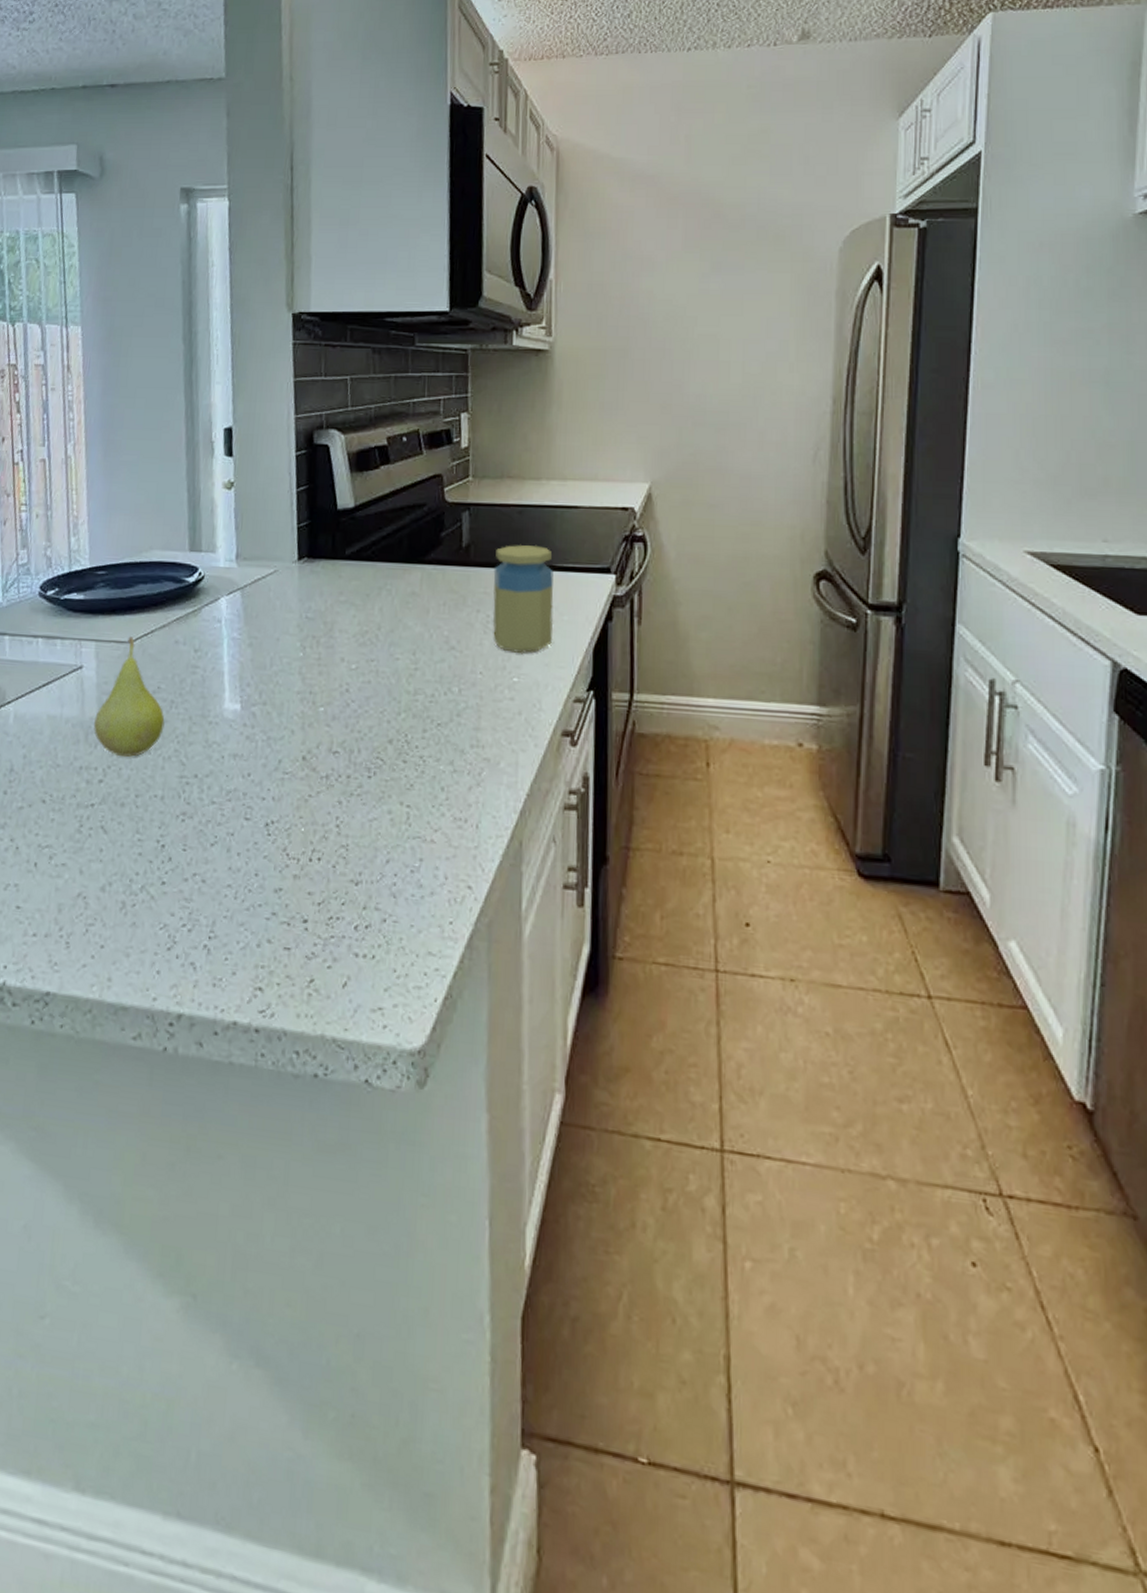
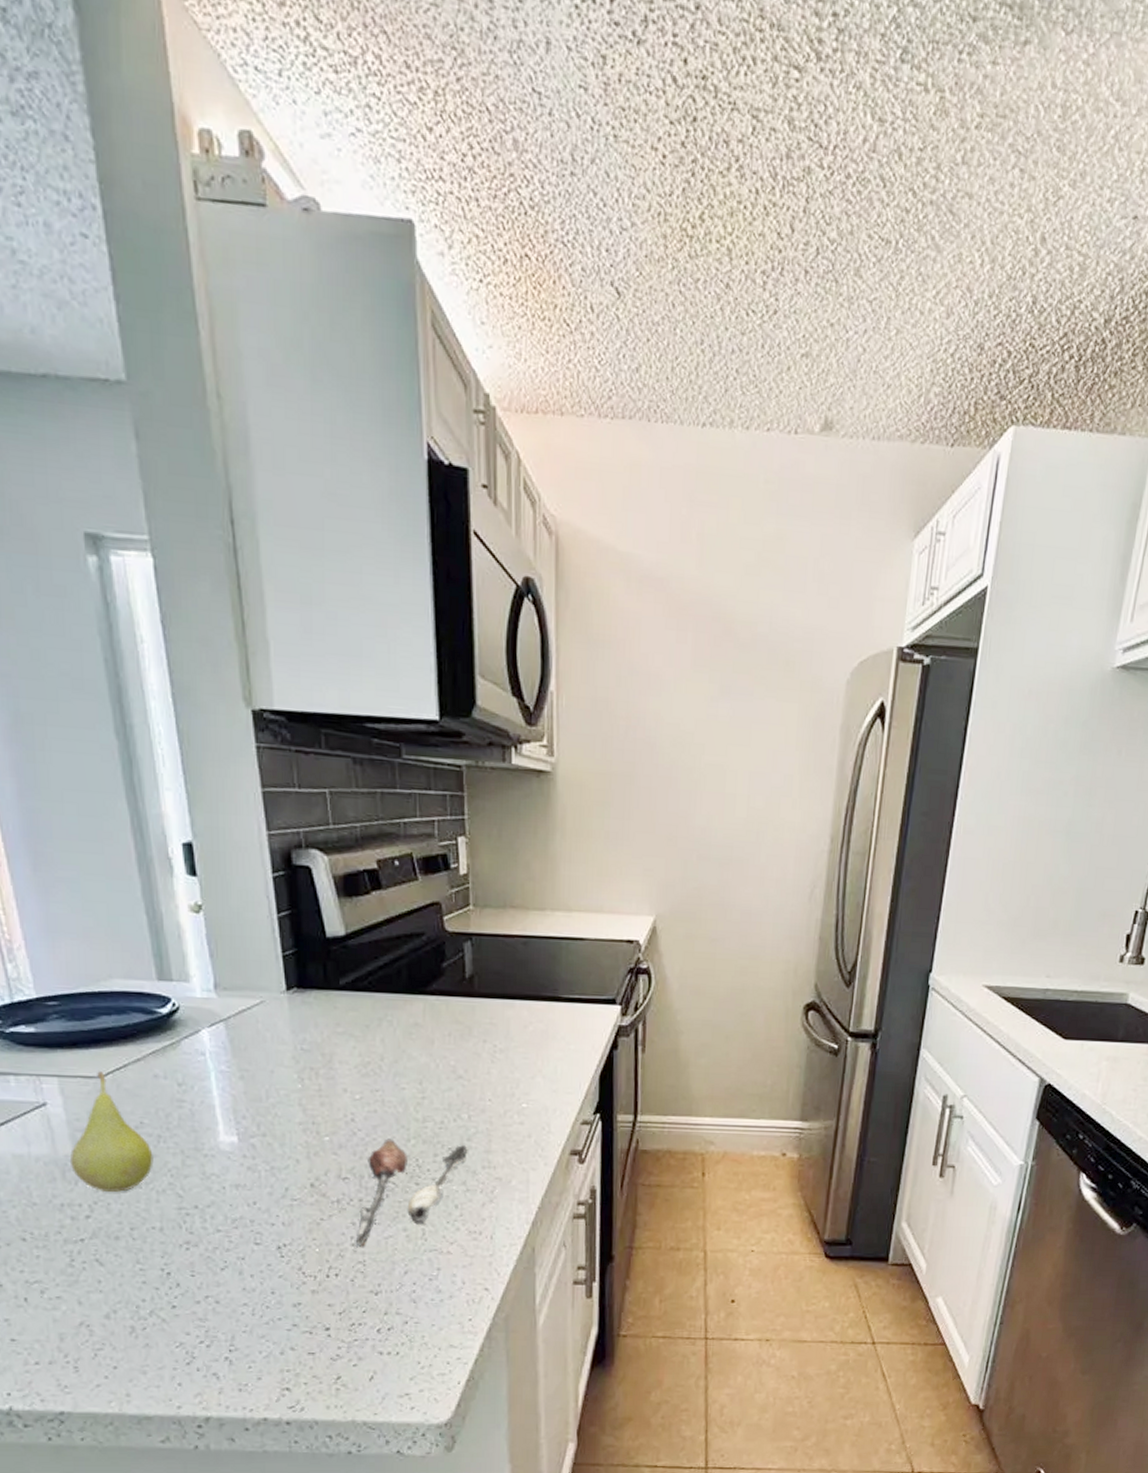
spoon: none [341,711,457,829] -> present [356,1138,468,1247]
jar: present [492,545,554,653] -> none [499,976,561,1081]

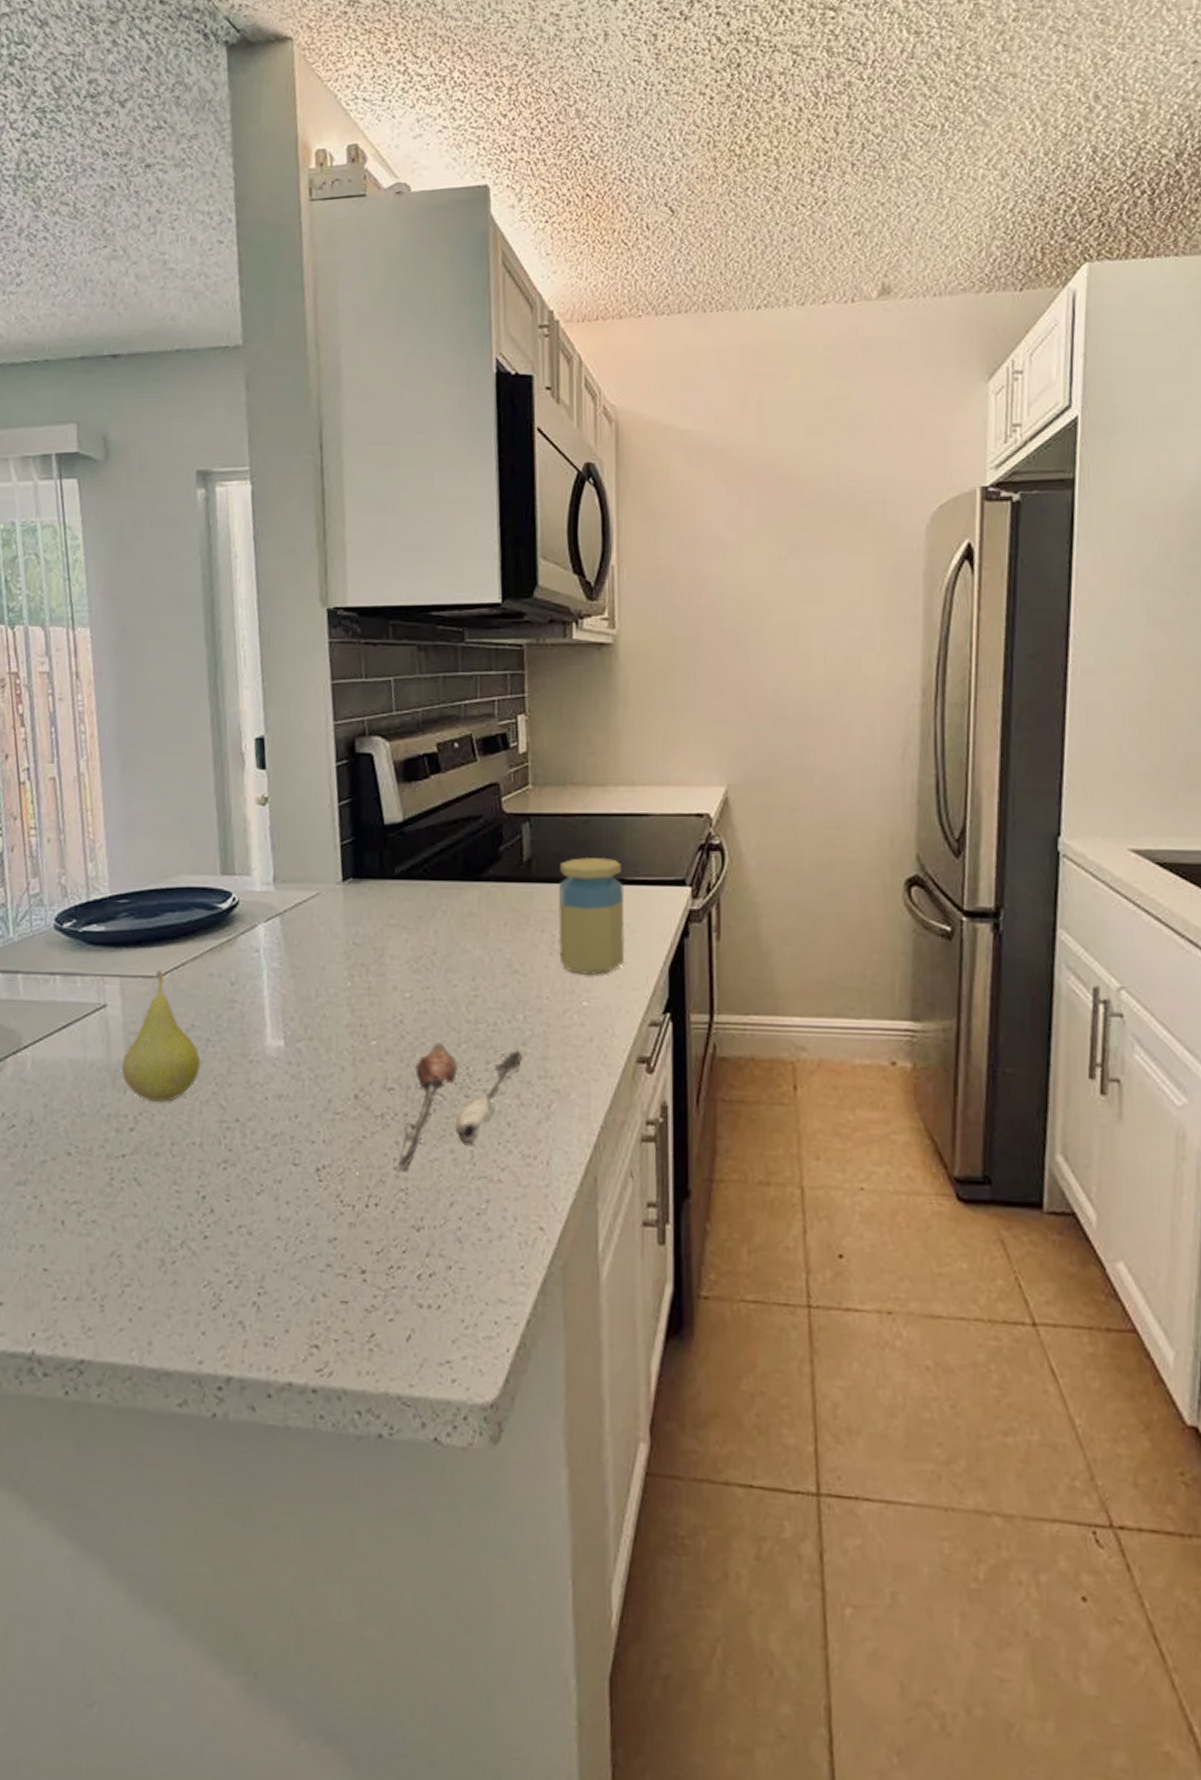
jar: none [499,976,561,1081] -> present [558,858,626,975]

